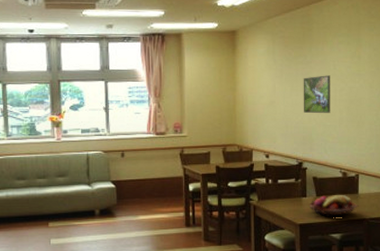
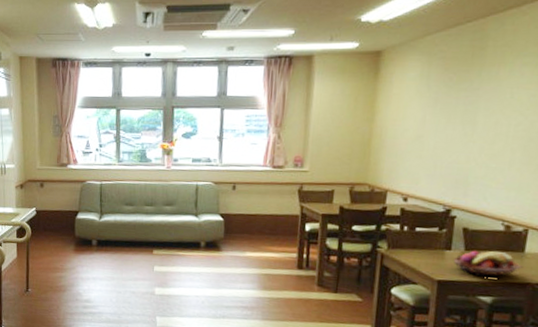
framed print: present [303,75,331,113] -> none [460,105,505,153]

